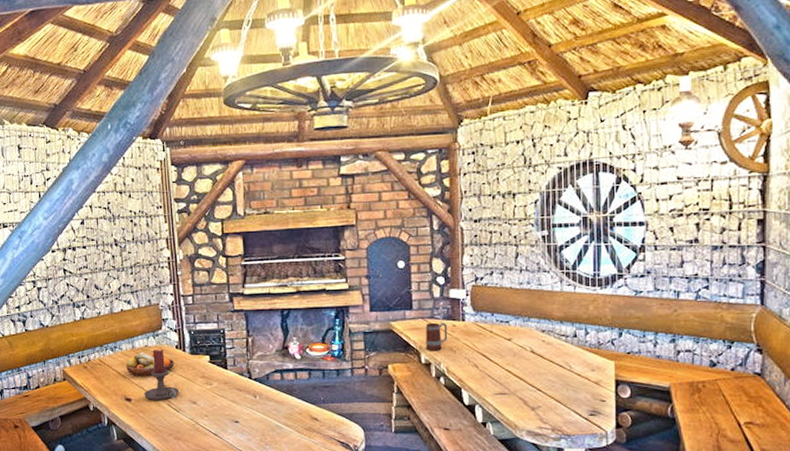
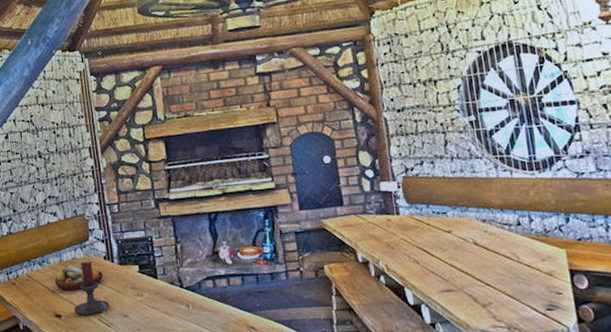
beer mug: present [425,322,448,351] -> none [359,217,384,249]

